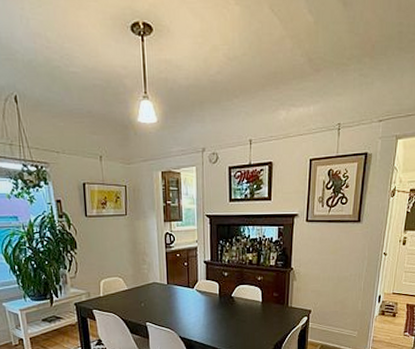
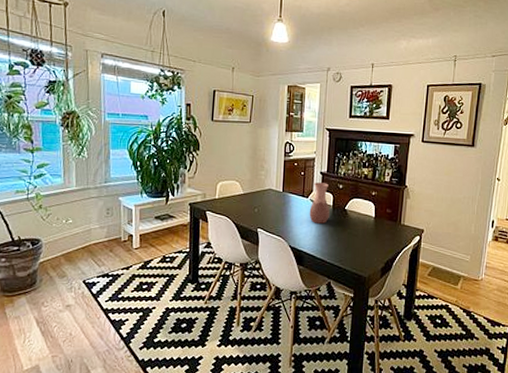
vase: none [196,272,217,313] -> present [309,182,330,224]

